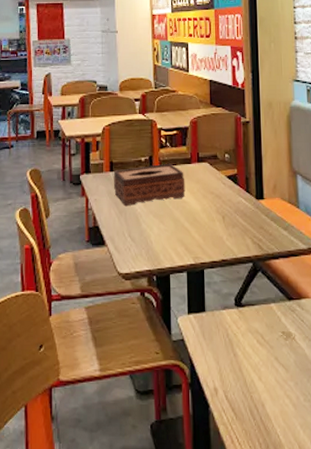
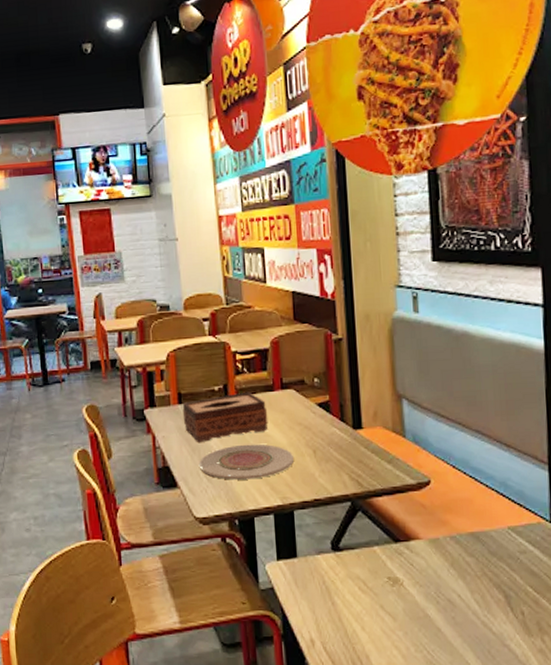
plate: none [124,209,205,240] -> present [198,444,294,480]

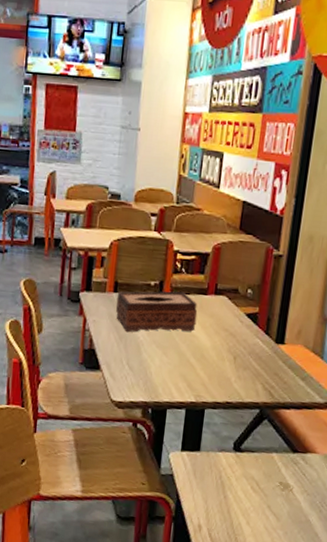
plate: present [198,444,294,480] -> none [123,340,214,375]

